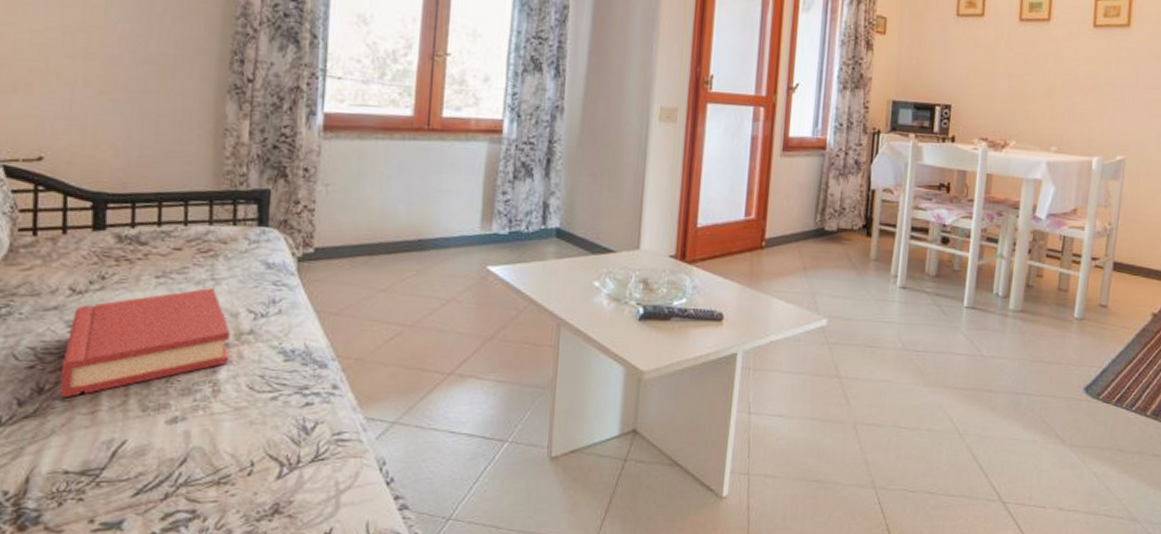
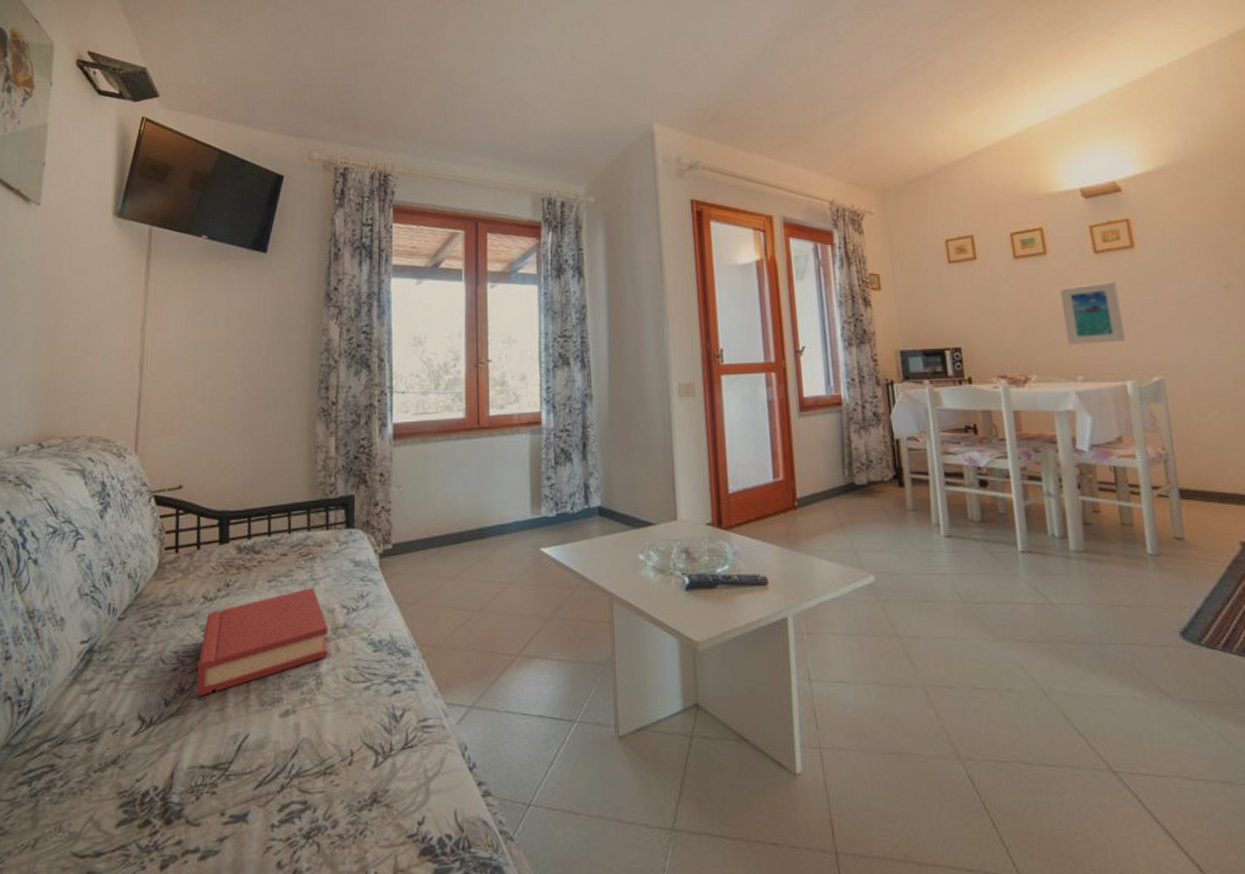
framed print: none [1050,57,1106,118] -> present [1059,281,1125,345]

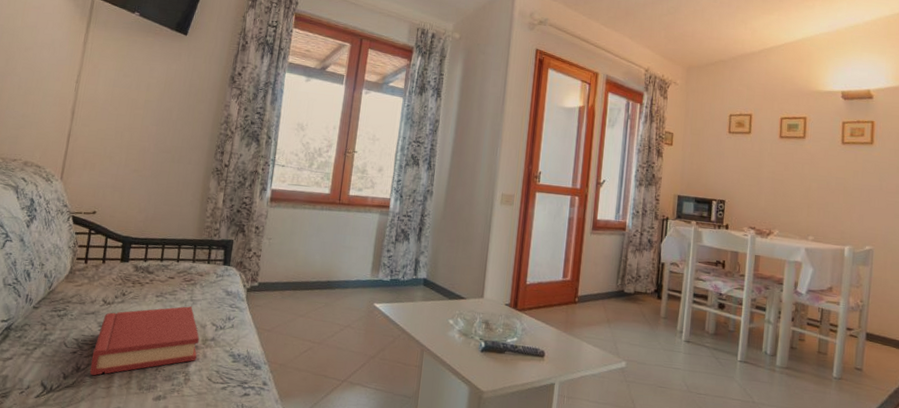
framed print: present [1059,281,1125,345] -> none [807,166,853,215]

